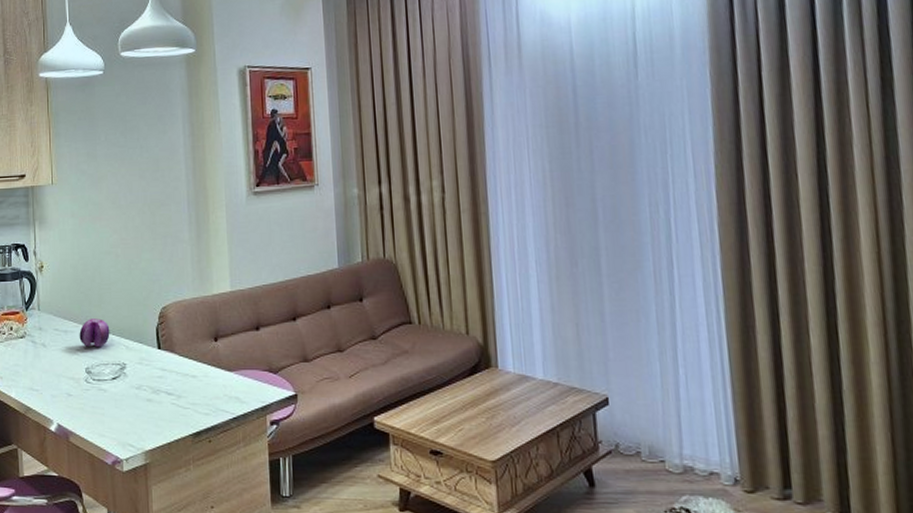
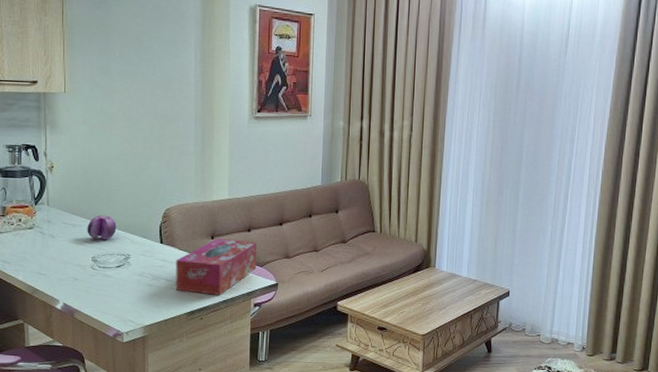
tissue box: none [176,340,270,411] -> present [175,239,257,295]

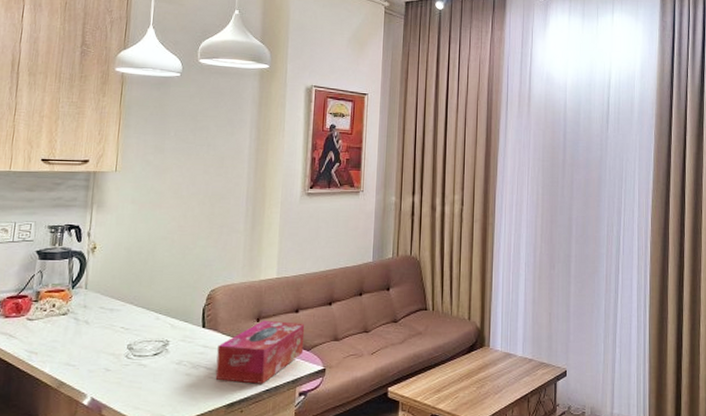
fruit: present [87,215,117,241] -> none [125,298,157,326]

